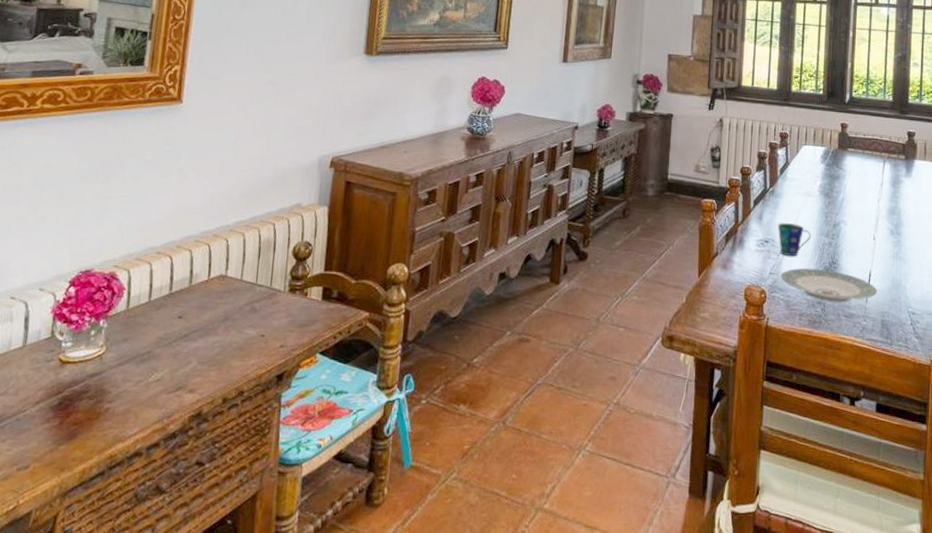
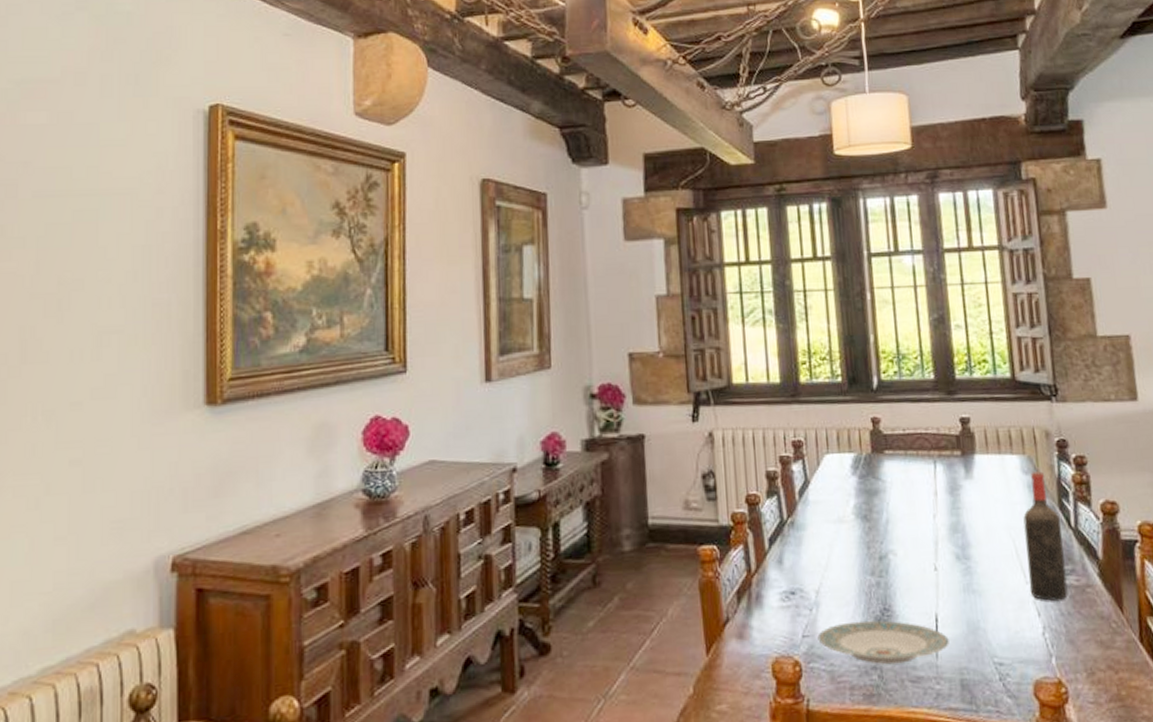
cup: present [777,223,811,257] -> none [804,563,851,610]

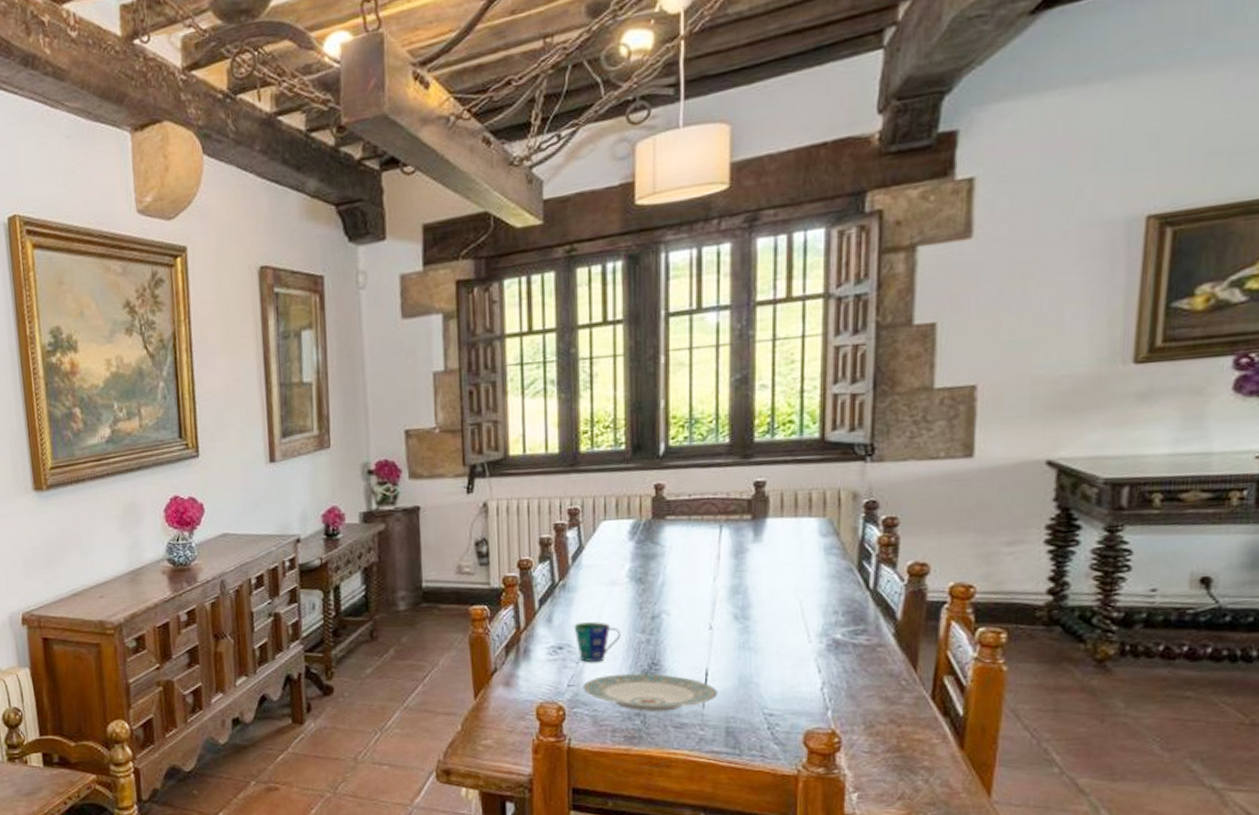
cup: none [804,563,851,610] -> present [573,622,621,663]
wine bottle: present [1023,471,1068,601] -> none [812,534,858,659]

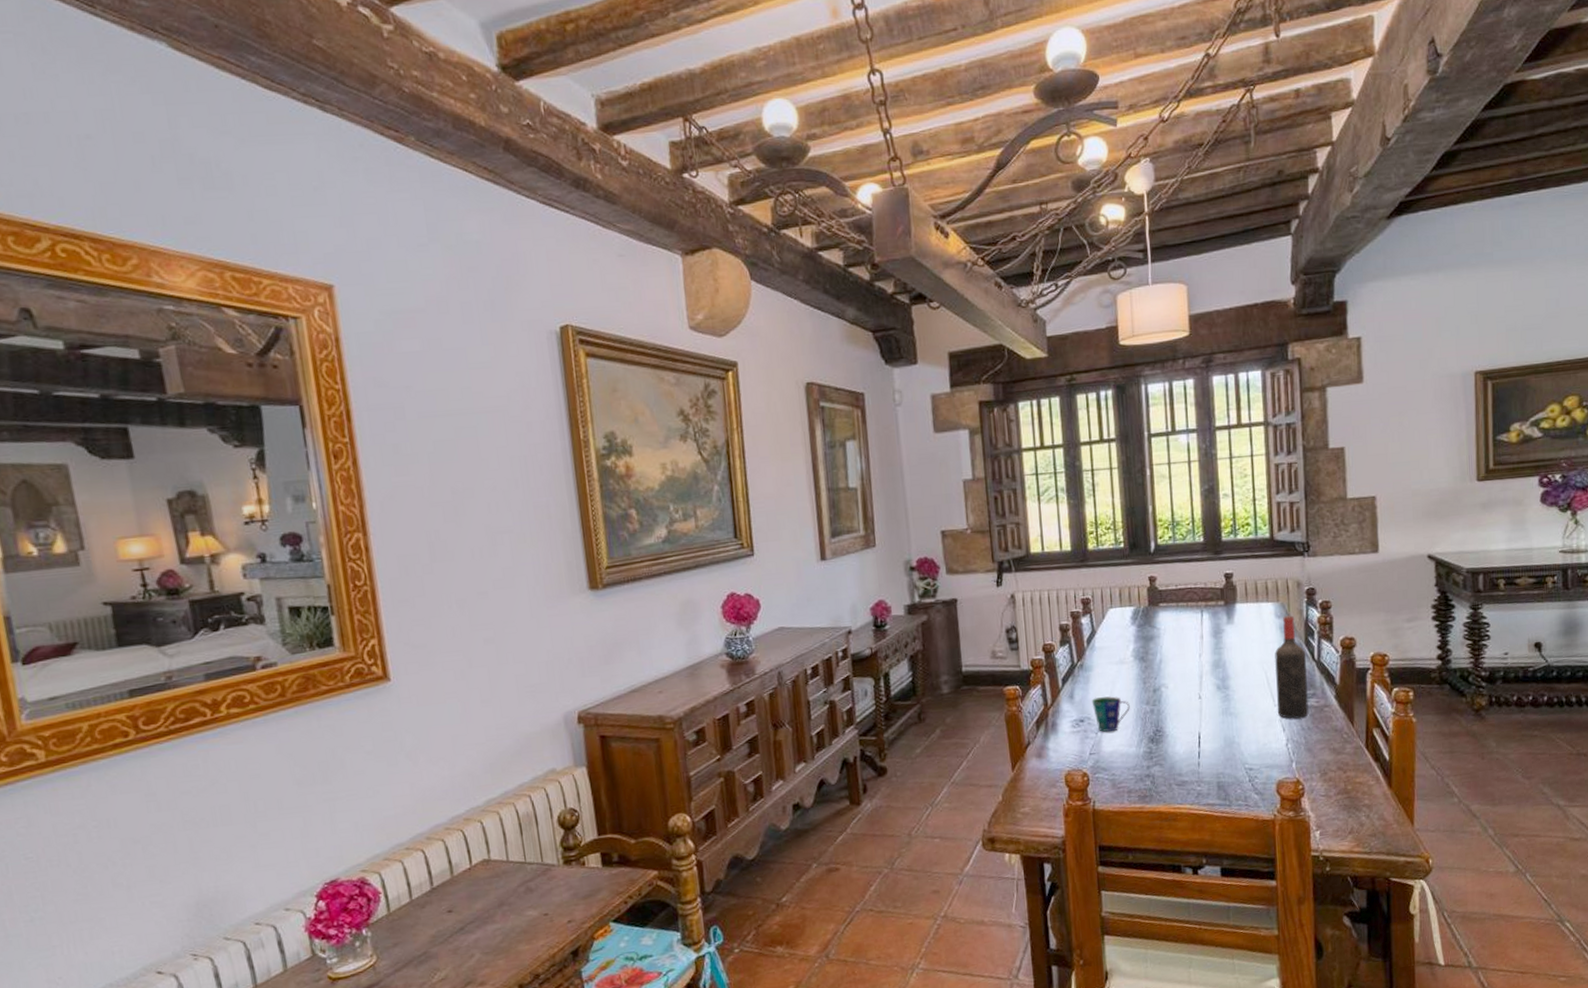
plate: present [583,673,718,712] -> none [1102,739,1209,773]
wine bottle: none [812,534,858,659] -> present [1275,615,1309,719]

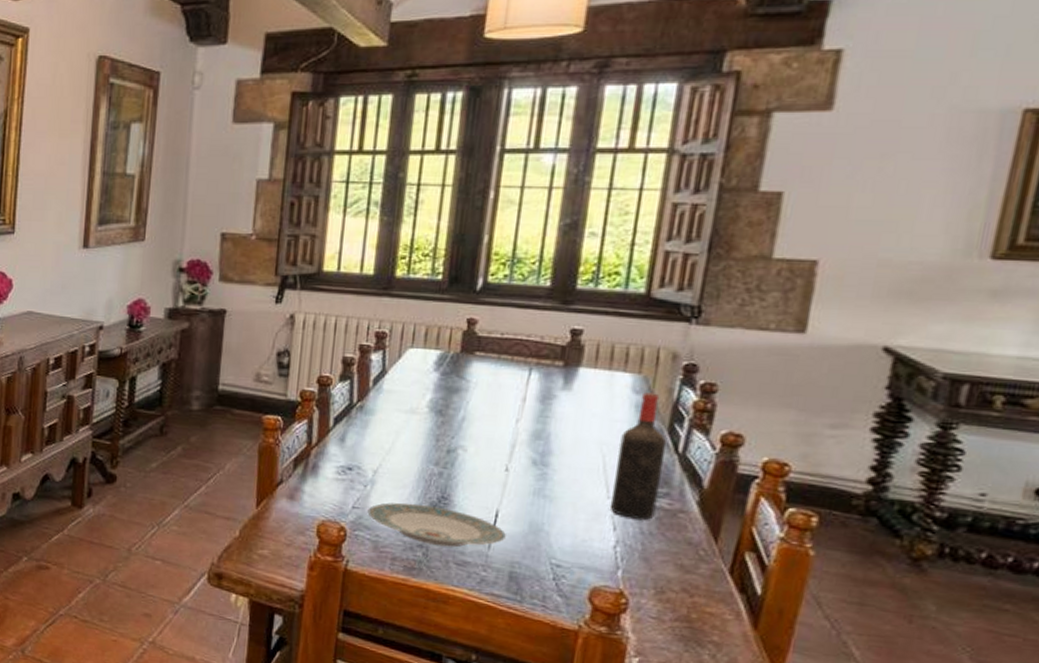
cup: present [1091,696,1130,733] -> none [365,446,414,489]
plate: none [1102,739,1209,773] -> present [367,502,506,547]

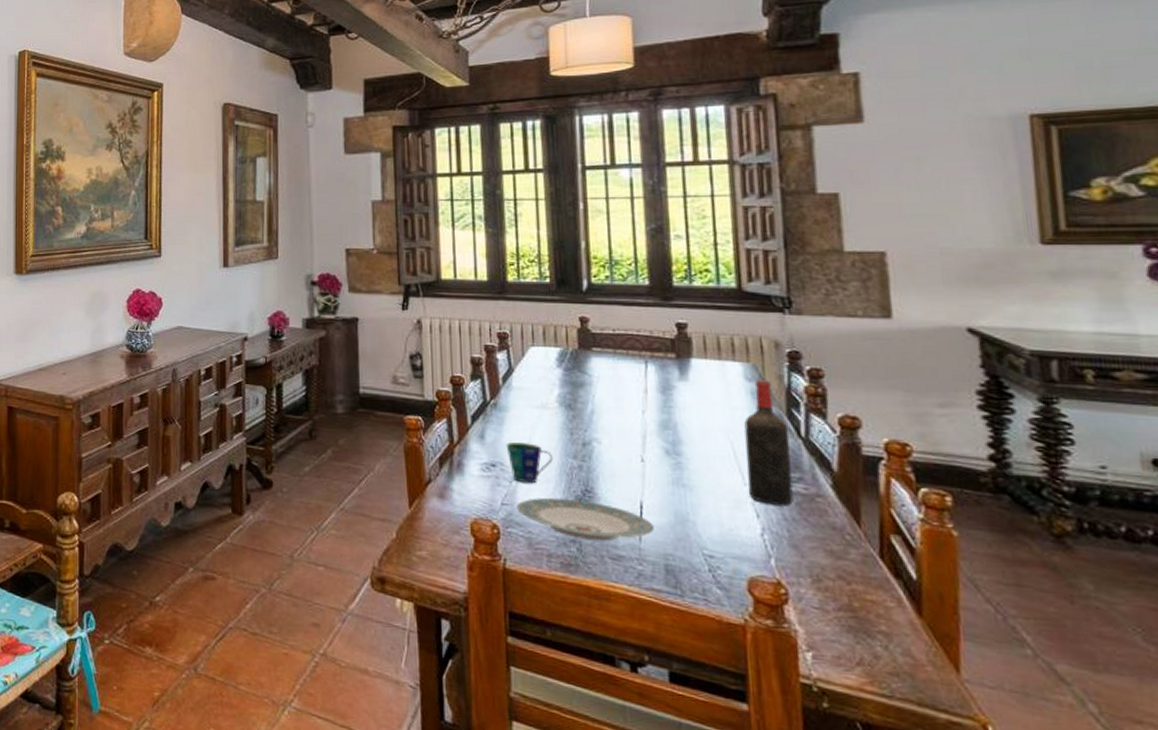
cup: none [365,446,414,489] -> present [506,442,553,484]

